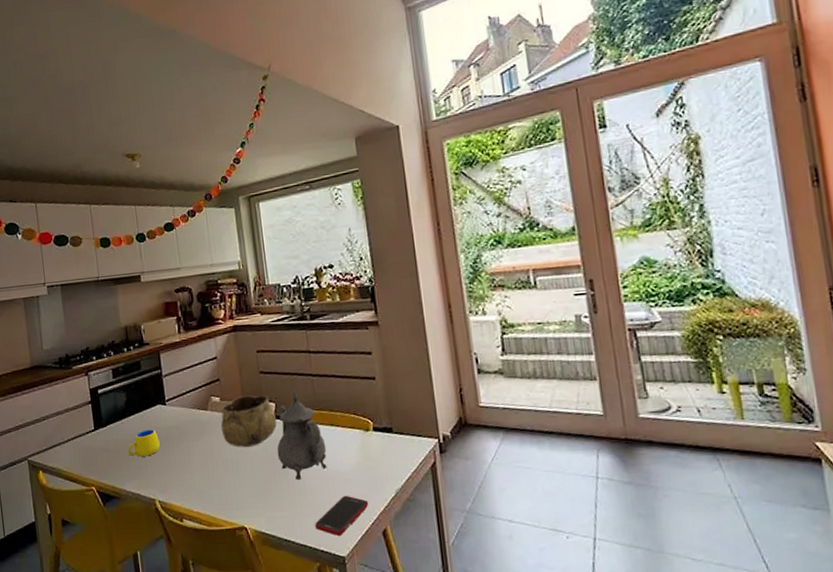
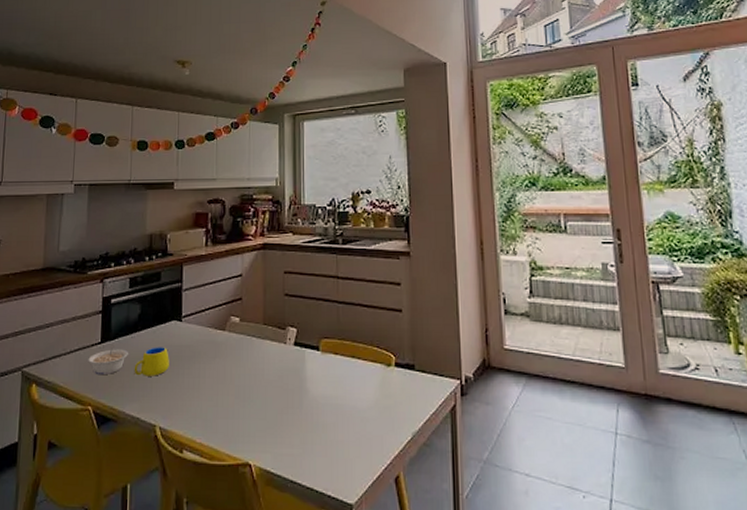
legume: none [85,430,121,459] -> present [88,343,128,376]
decorative bowl: present [220,394,277,447] -> none [237,318,297,374]
teapot: present [277,391,327,480] -> none [293,317,345,414]
cell phone: present [315,495,369,536] -> none [325,434,384,480]

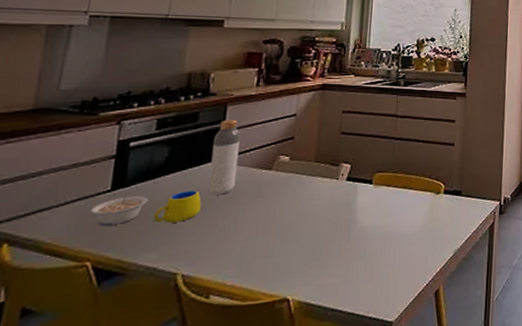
bottle: none [174,279,196,353] -> present [208,119,241,195]

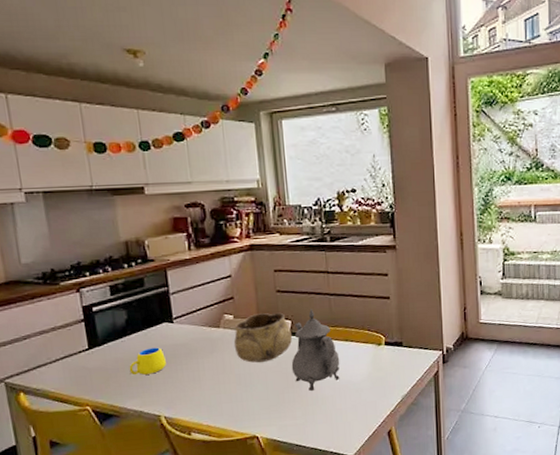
legume: present [90,190,148,227] -> none [77,348,121,379]
bottle: present [208,119,241,195] -> none [162,283,191,351]
decorative bowl: none [283,155,350,210] -> present [233,312,293,363]
teapot: none [342,153,396,244] -> present [291,309,340,391]

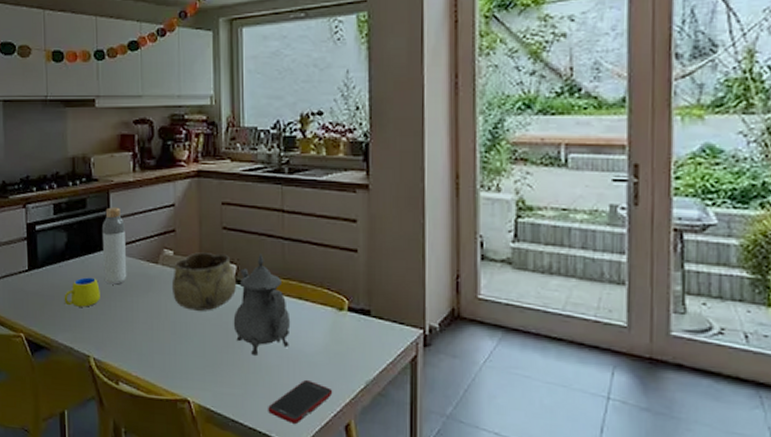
bottle: none [162,283,191,351] -> present [103,207,127,285]
cell phone: none [326,402,377,438] -> present [268,379,333,424]

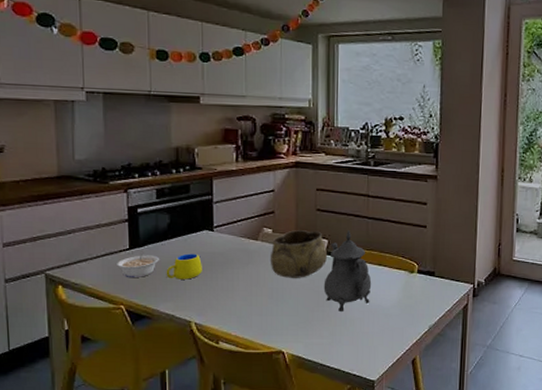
legume: none [17,272,57,304] -> present [117,250,159,278]
bottle: present [103,207,127,285] -> none [206,192,229,259]
cell phone: present [268,379,333,424] -> none [351,327,404,362]

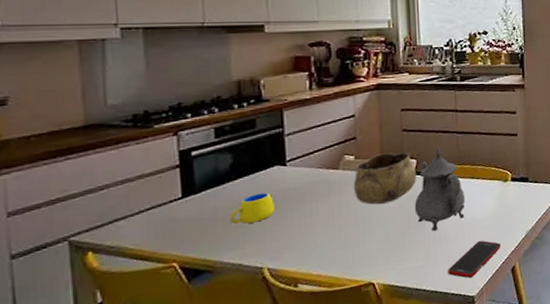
legume: present [117,250,159,278] -> none [166,196,221,231]
cell phone: none [351,327,404,362] -> present [448,240,501,278]

